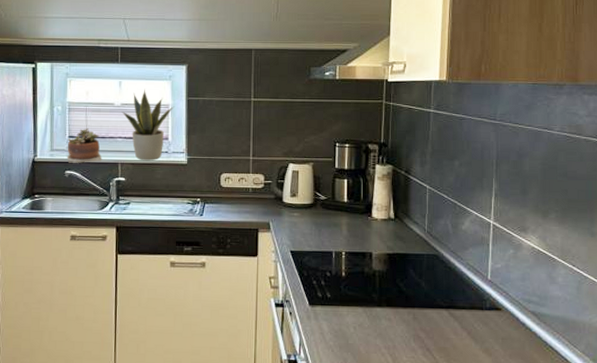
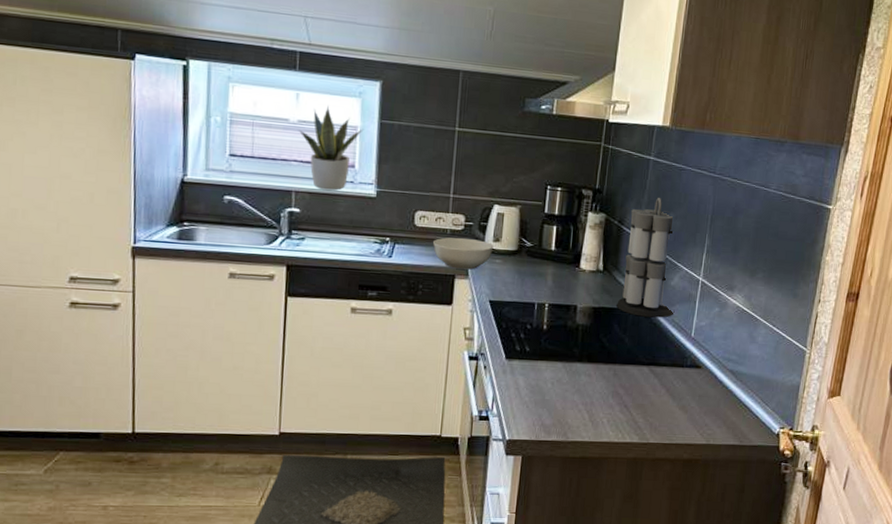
succulent plant: present [66,128,102,163] -> none [226,146,272,188]
bowl: none [237,195,291,223] -> present [432,237,494,270]
spice rack: none [410,147,468,262] -> present [616,198,675,318]

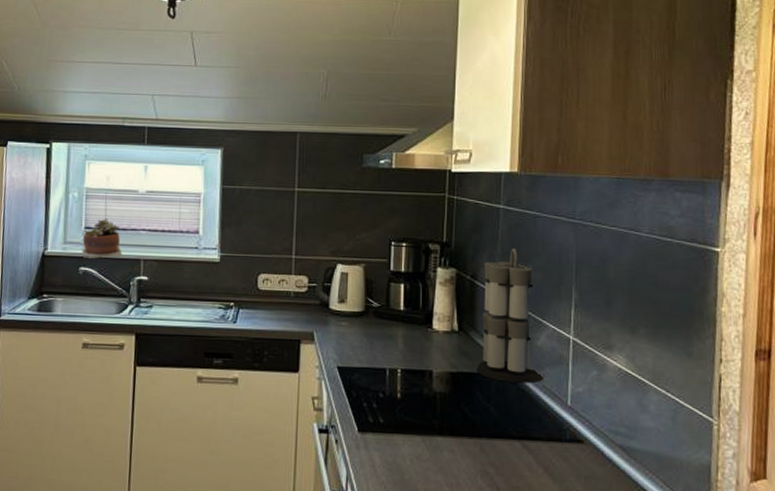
succulent plant: none [226,146,272,188] -> present [81,218,123,259]
potted plant: present [298,105,364,192] -> none [146,175,207,258]
bowl: present [432,237,494,270] -> none [276,299,339,334]

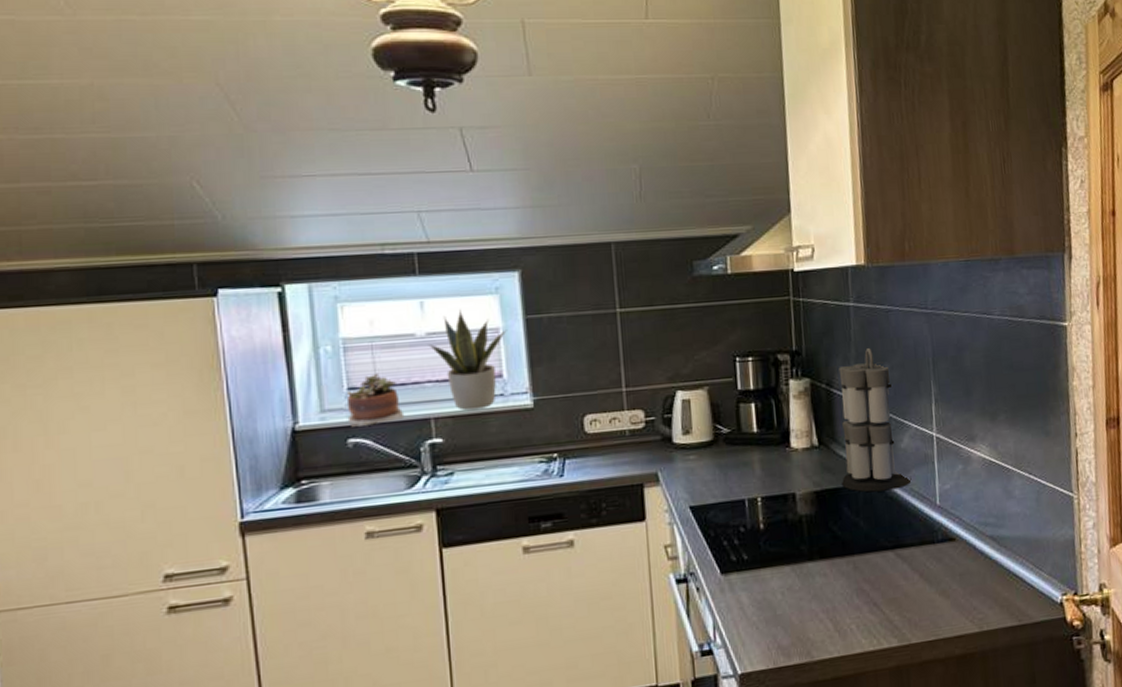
potted plant: none [146,175,207,258] -> present [428,309,507,412]

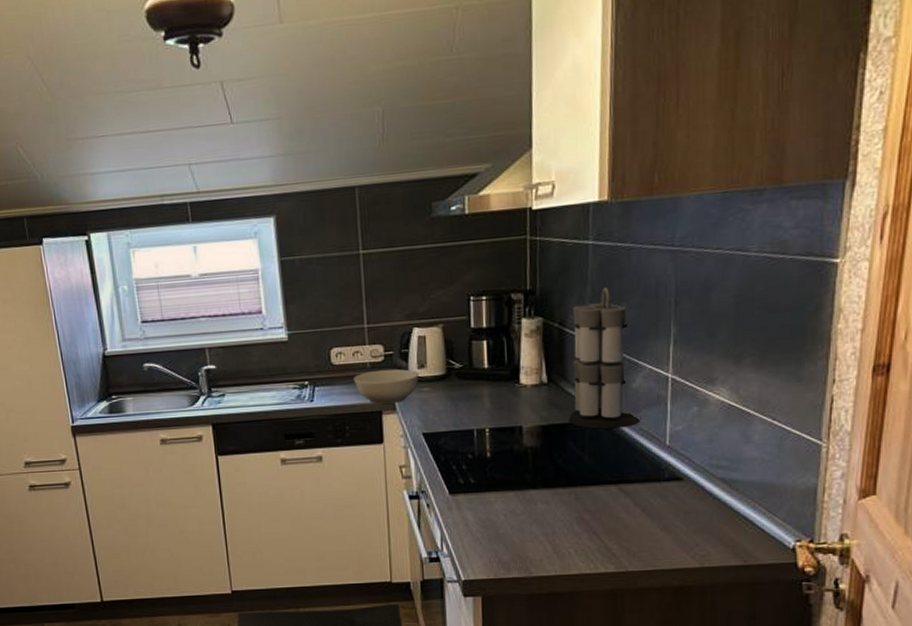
succulent plant: present [346,373,405,427] -> none [141,309,185,354]
potted plant: present [428,309,507,412] -> none [201,253,265,343]
bowl: none [609,436,685,476] -> present [353,369,419,404]

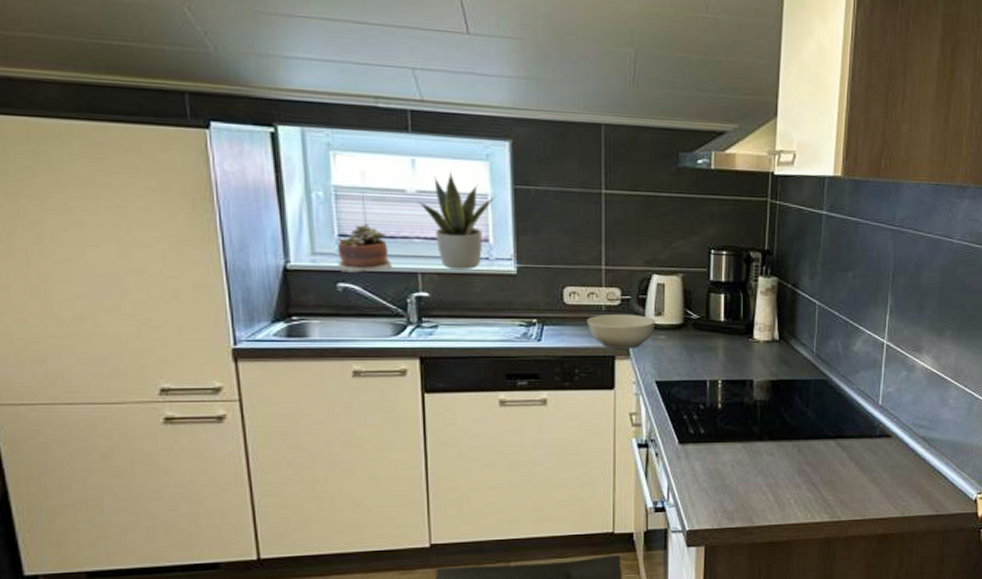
succulent plant: none [141,309,185,354] -> present [337,223,393,273]
potted plant: none [201,253,265,343] -> present [418,172,495,271]
spice rack: present [569,288,641,429] -> none [796,256,859,387]

